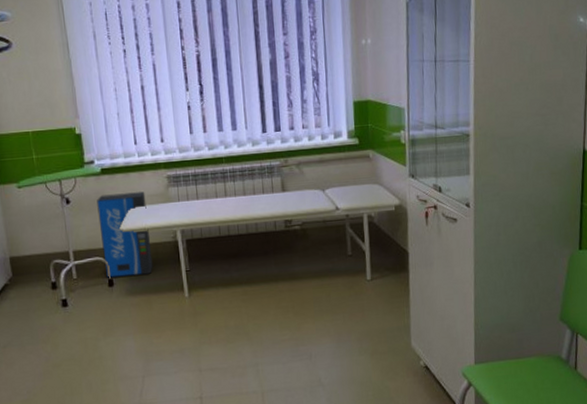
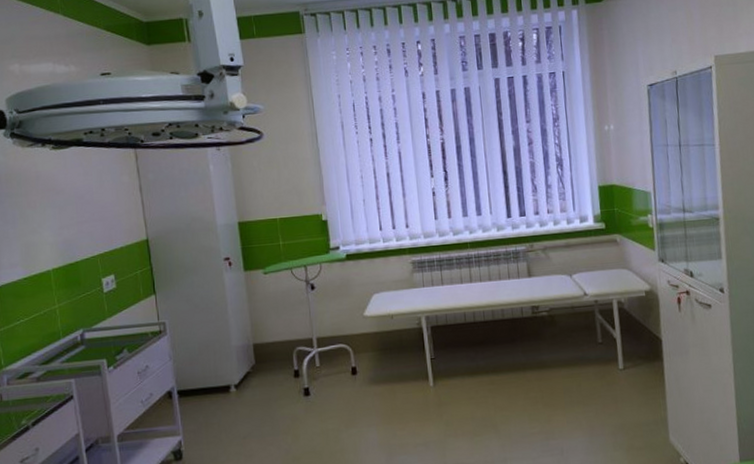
air purifier: present [97,191,153,278] -> none [341,277,397,366]

